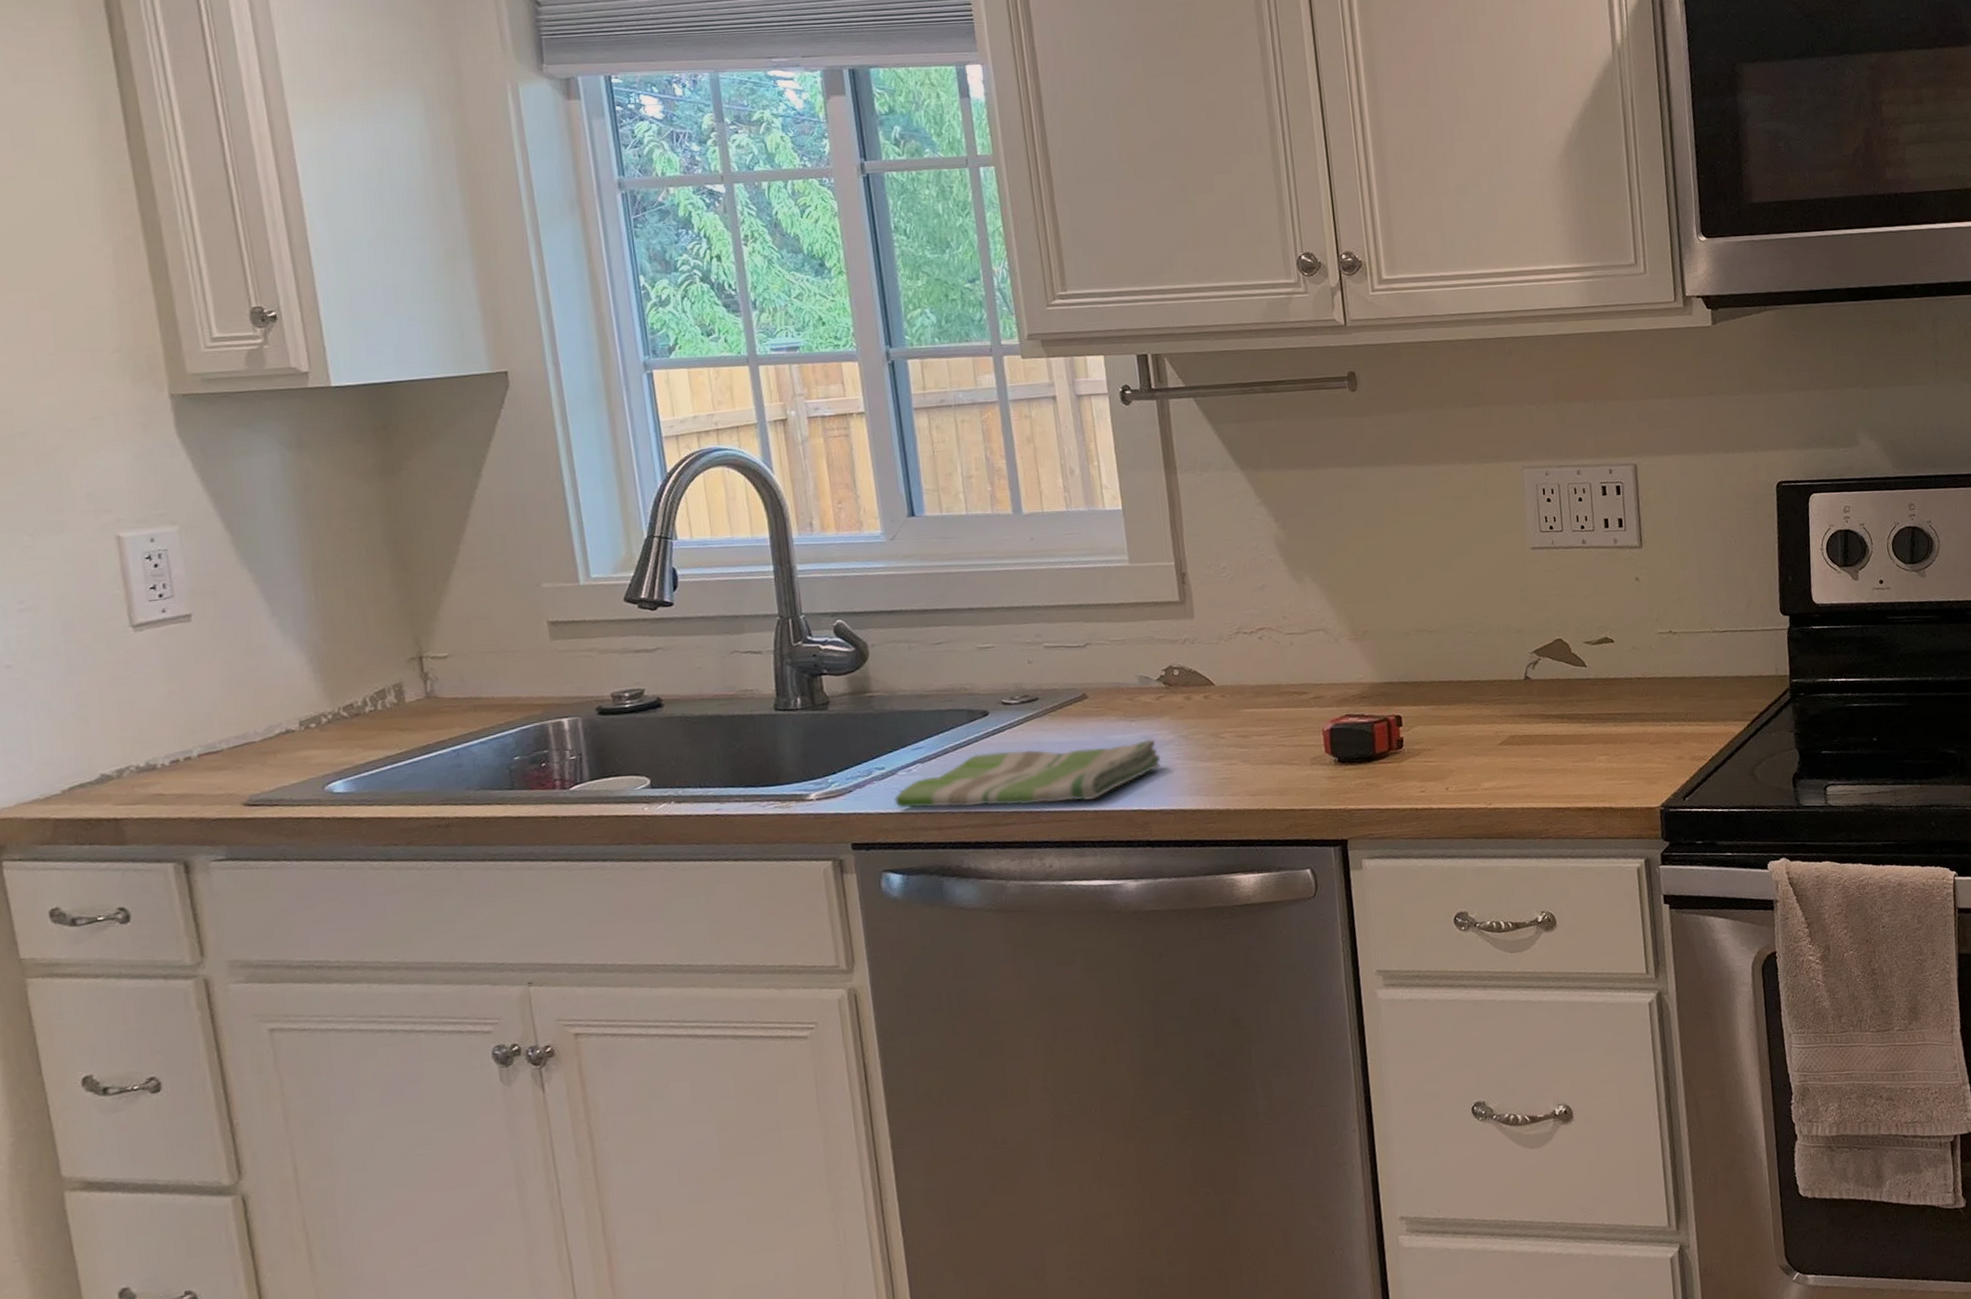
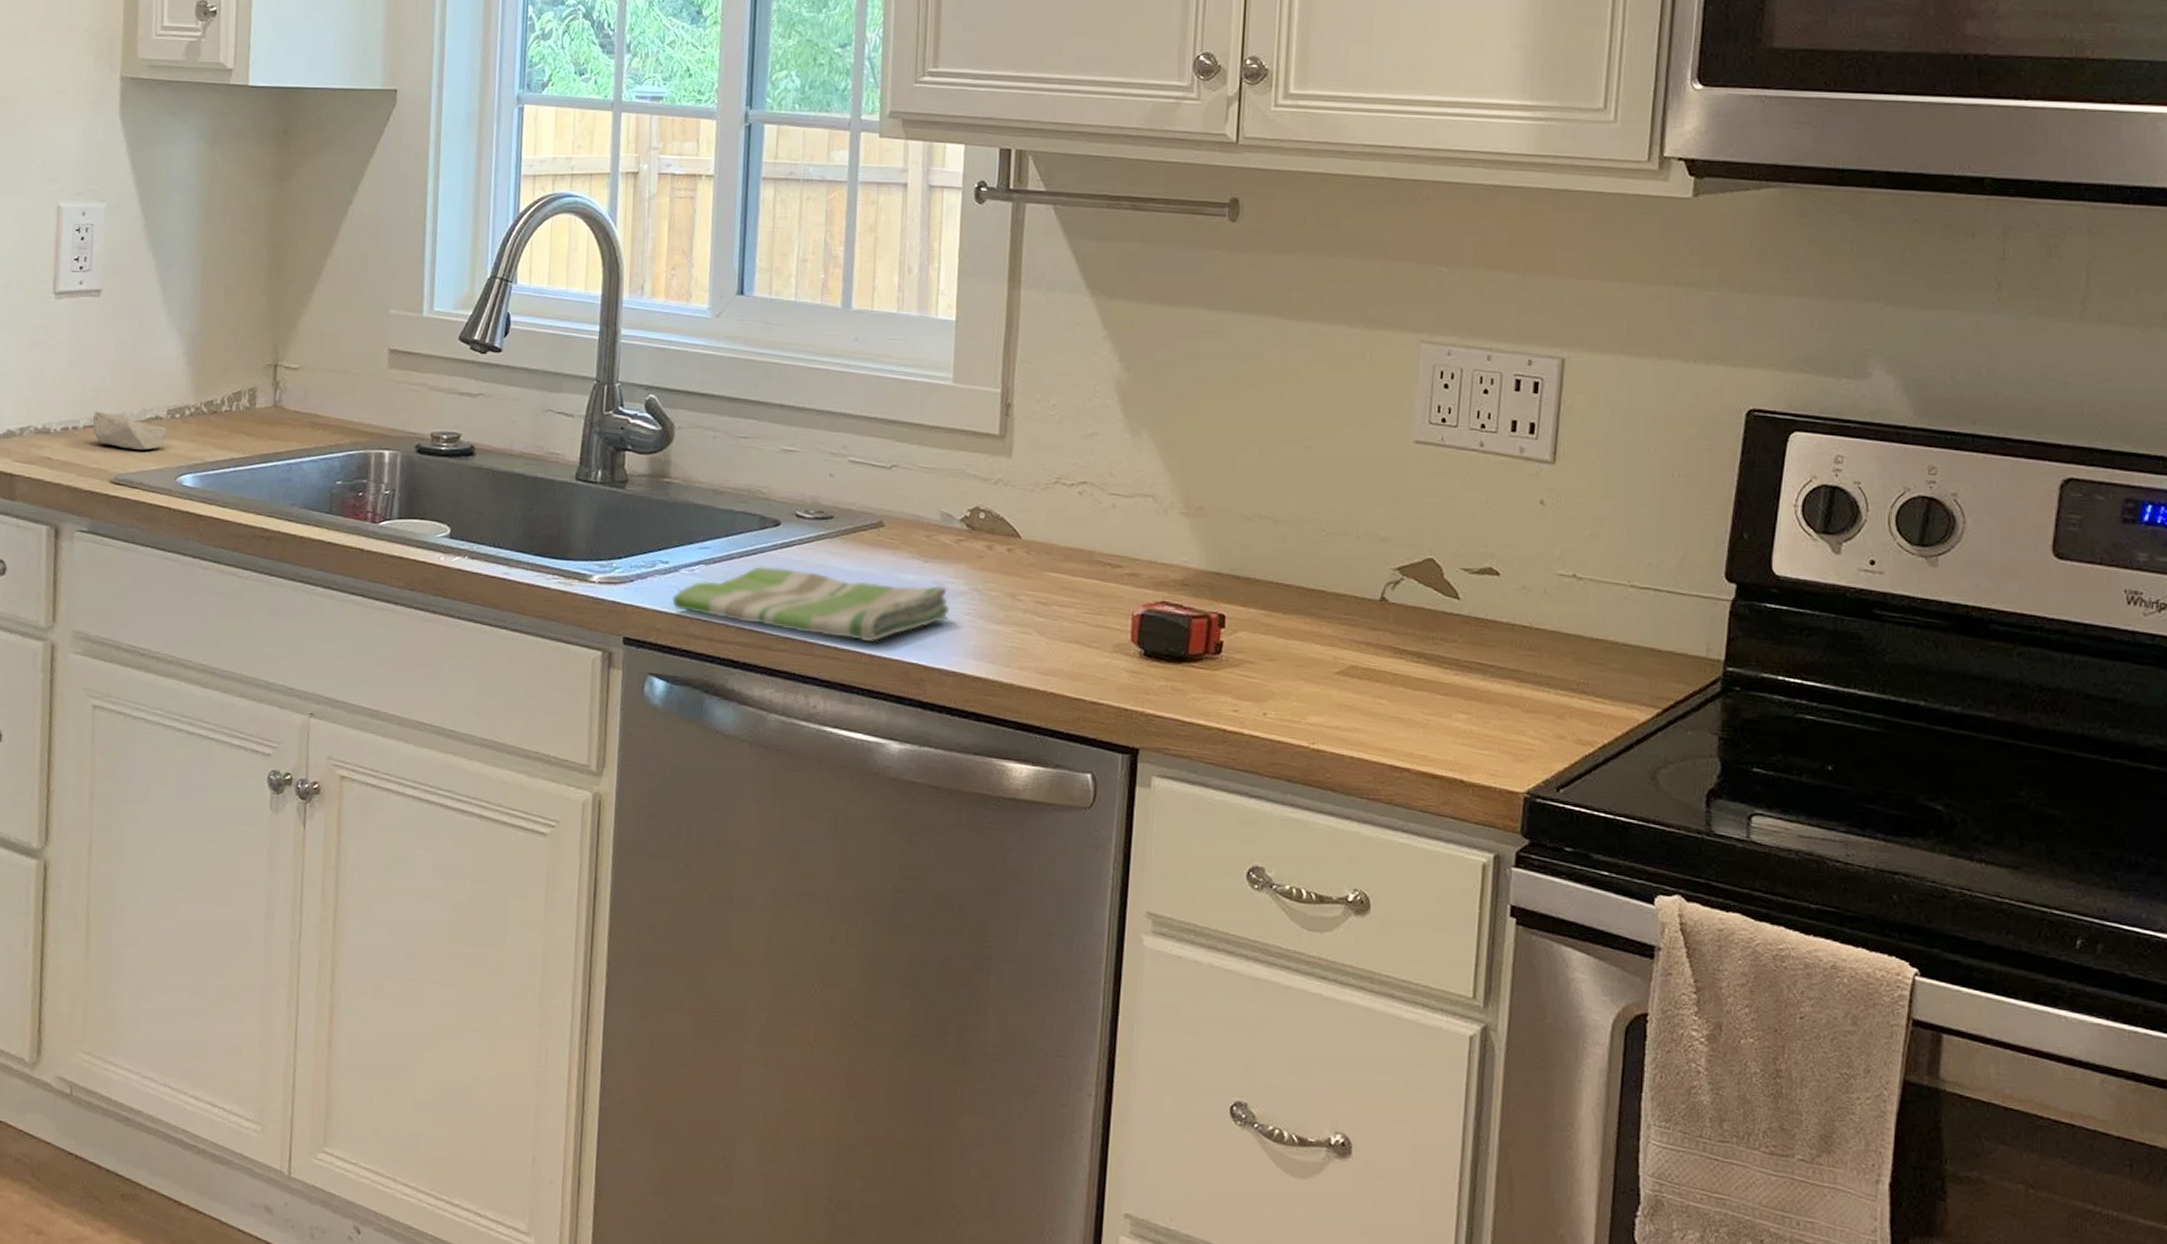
soap bar: none [208,736,303,769] -> present [93,410,167,450]

